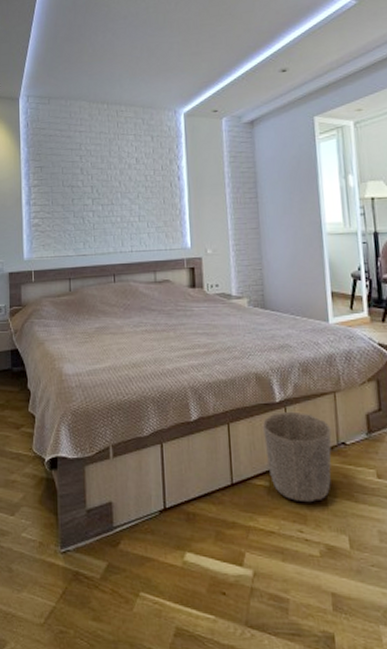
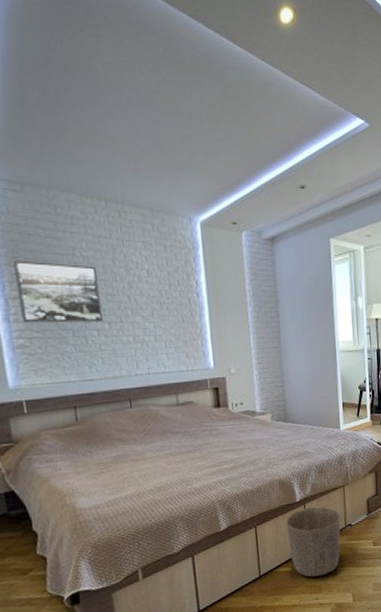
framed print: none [38,156,97,206] -> present [13,260,103,323]

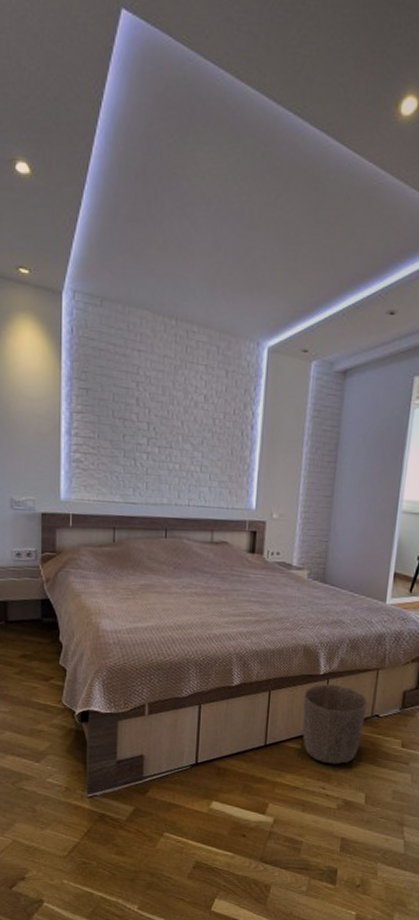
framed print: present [13,260,103,323] -> none [82,375,156,446]

